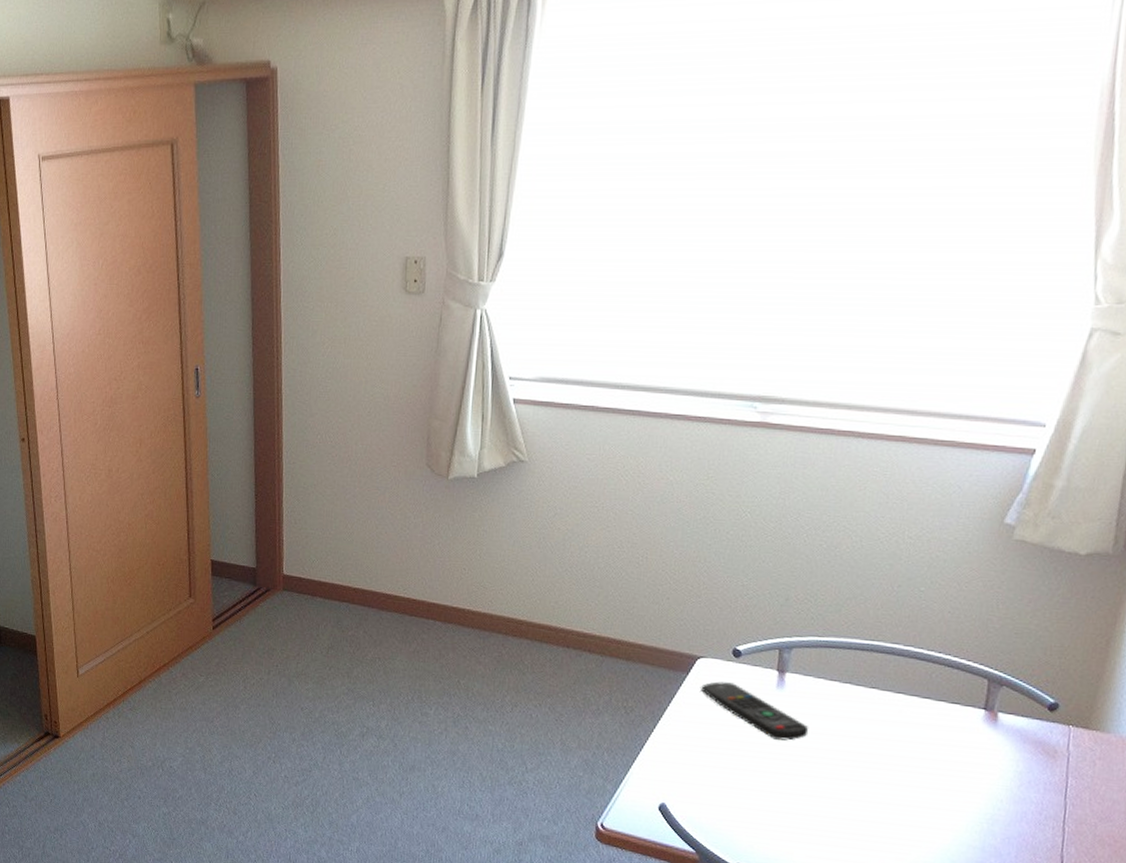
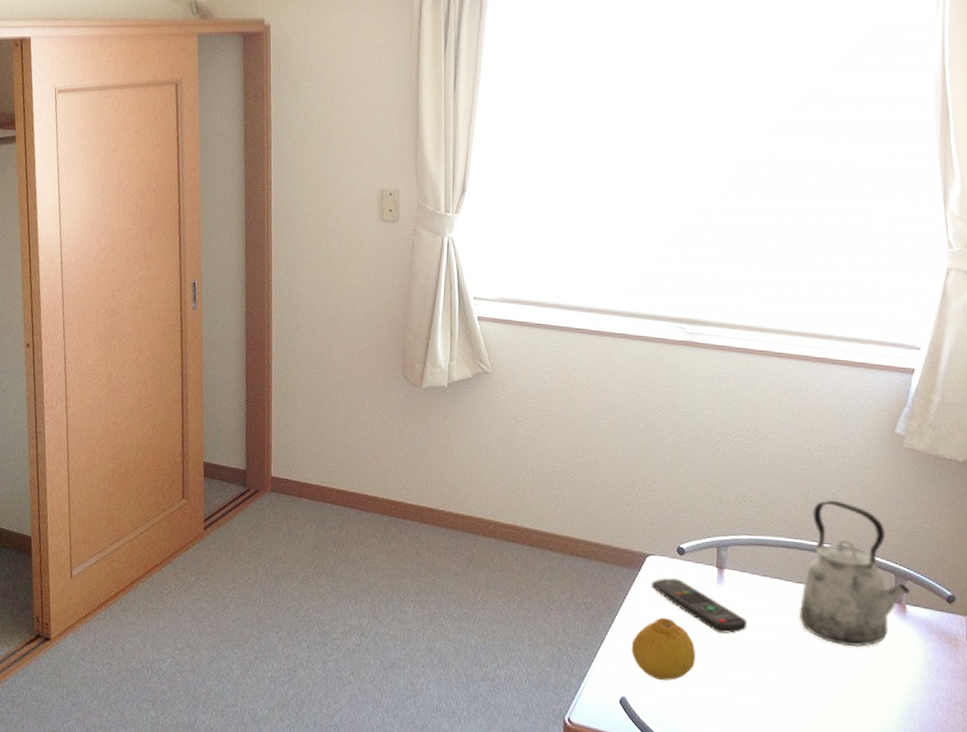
fruit: none [674,722,747,788] -> present [631,617,695,681]
kettle: none [869,598,1005,757] -> present [798,500,910,648]

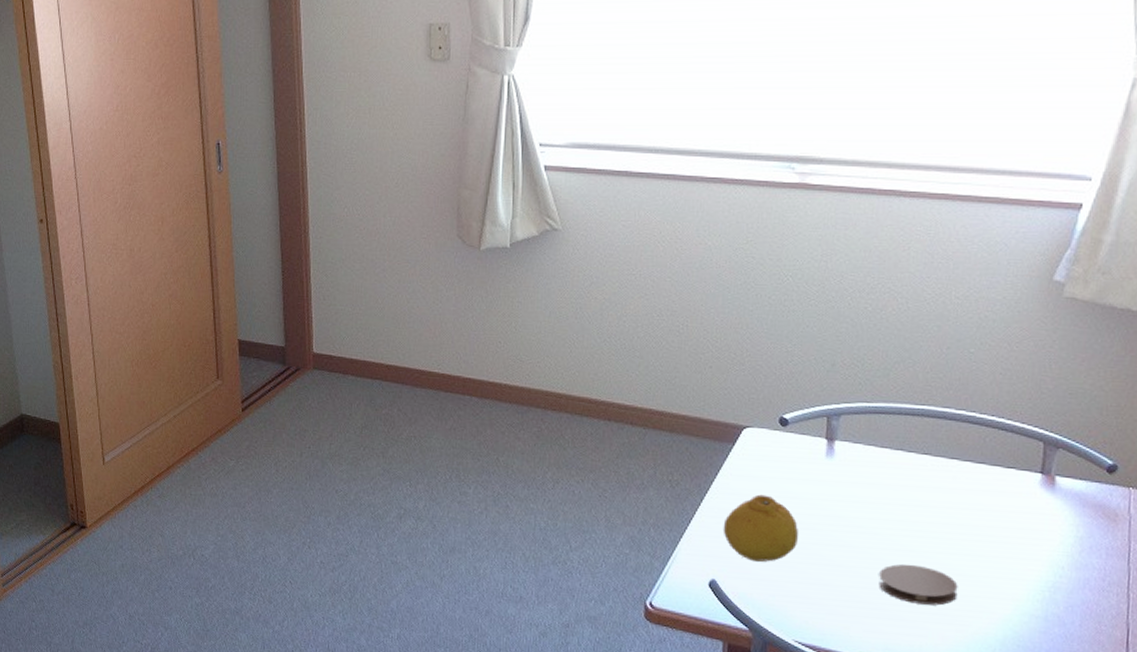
remote control: present [652,578,748,634] -> none [748,452,861,511]
coaster: none [765,683,831,723] -> present [879,564,958,606]
kettle: present [798,500,910,648] -> none [923,360,1062,524]

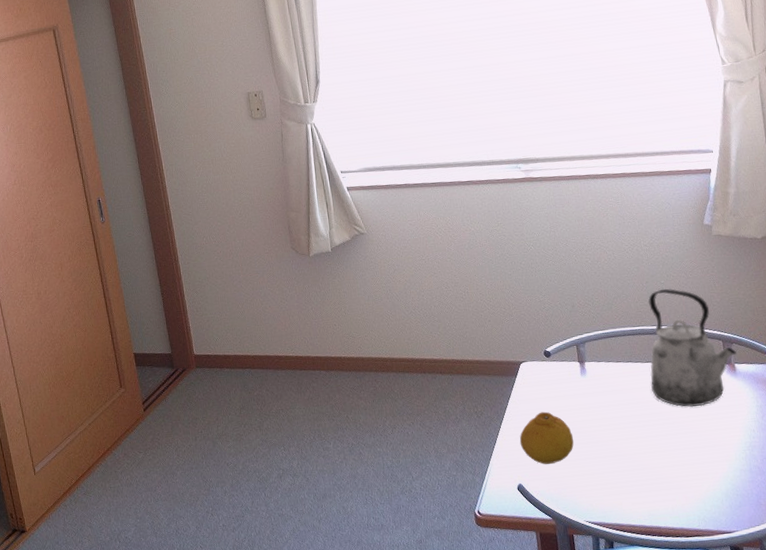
coaster: present [879,564,958,606] -> none [634,446,690,476]
kettle: none [923,360,1062,524] -> present [648,288,737,408]

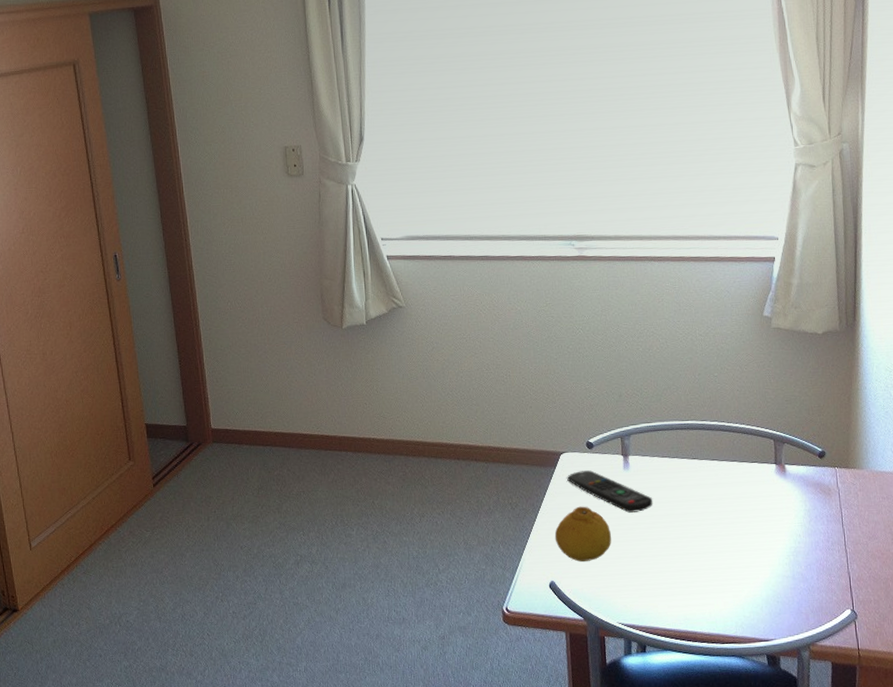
remote control: none [528,377,611,416] -> present [567,470,653,513]
kettle: present [648,288,737,408] -> none [695,382,788,509]

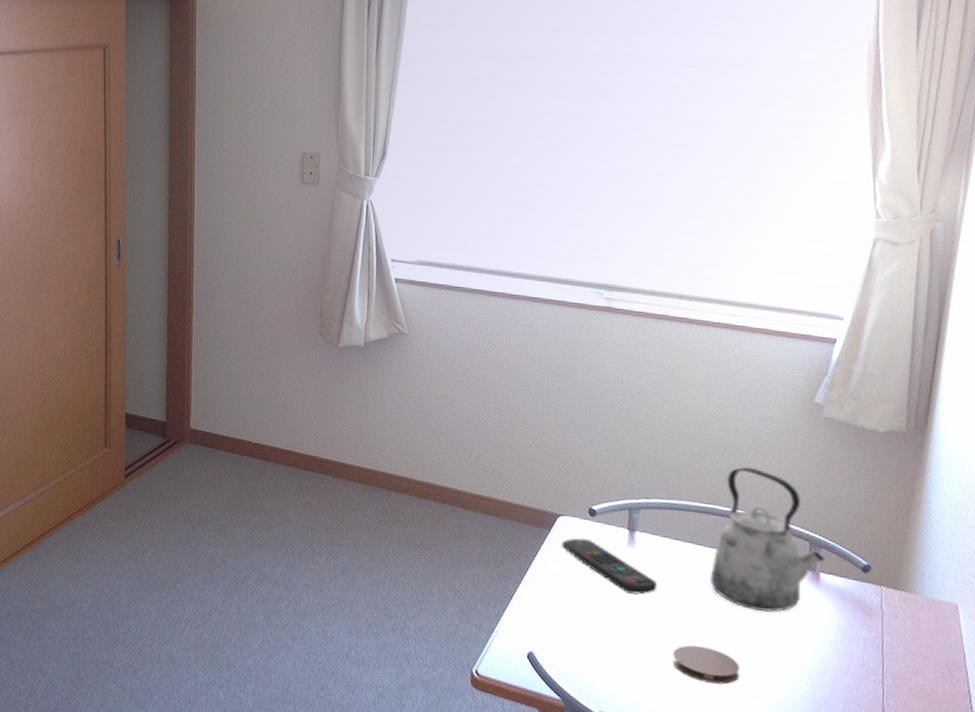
fruit: present [554,506,611,562] -> none [540,576,604,638]
coaster: none [673,547,731,579] -> present [673,645,740,685]
kettle: none [695,382,788,509] -> present [710,466,824,613]

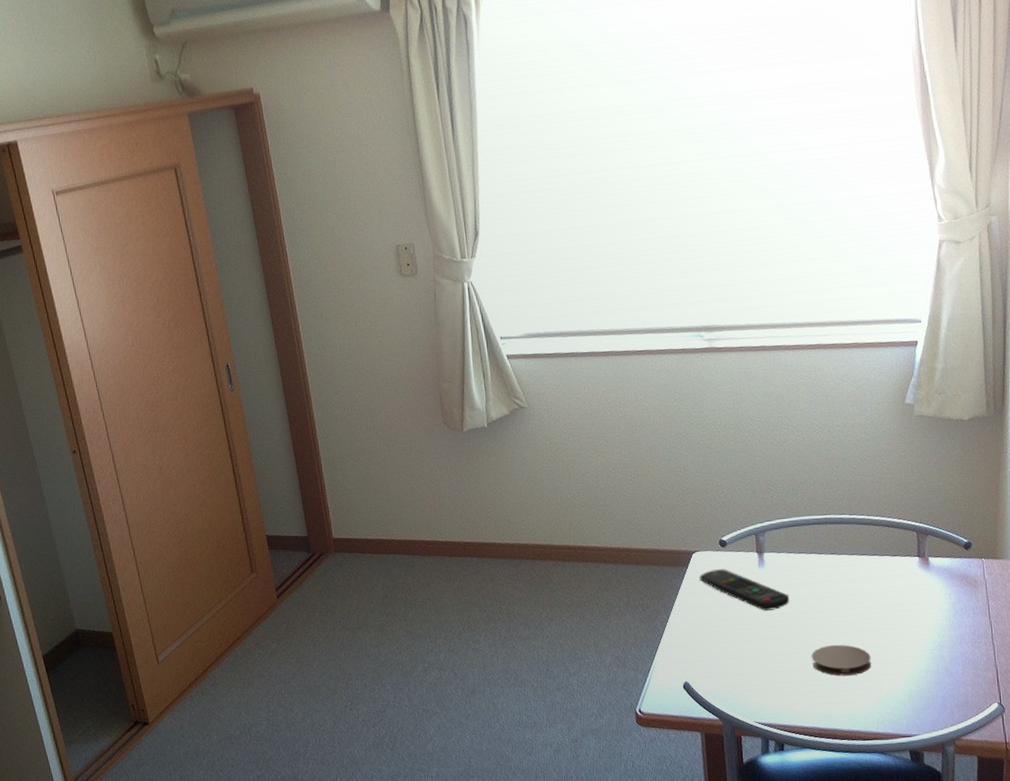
kettle: present [710,466,824,613] -> none [834,473,931,604]

